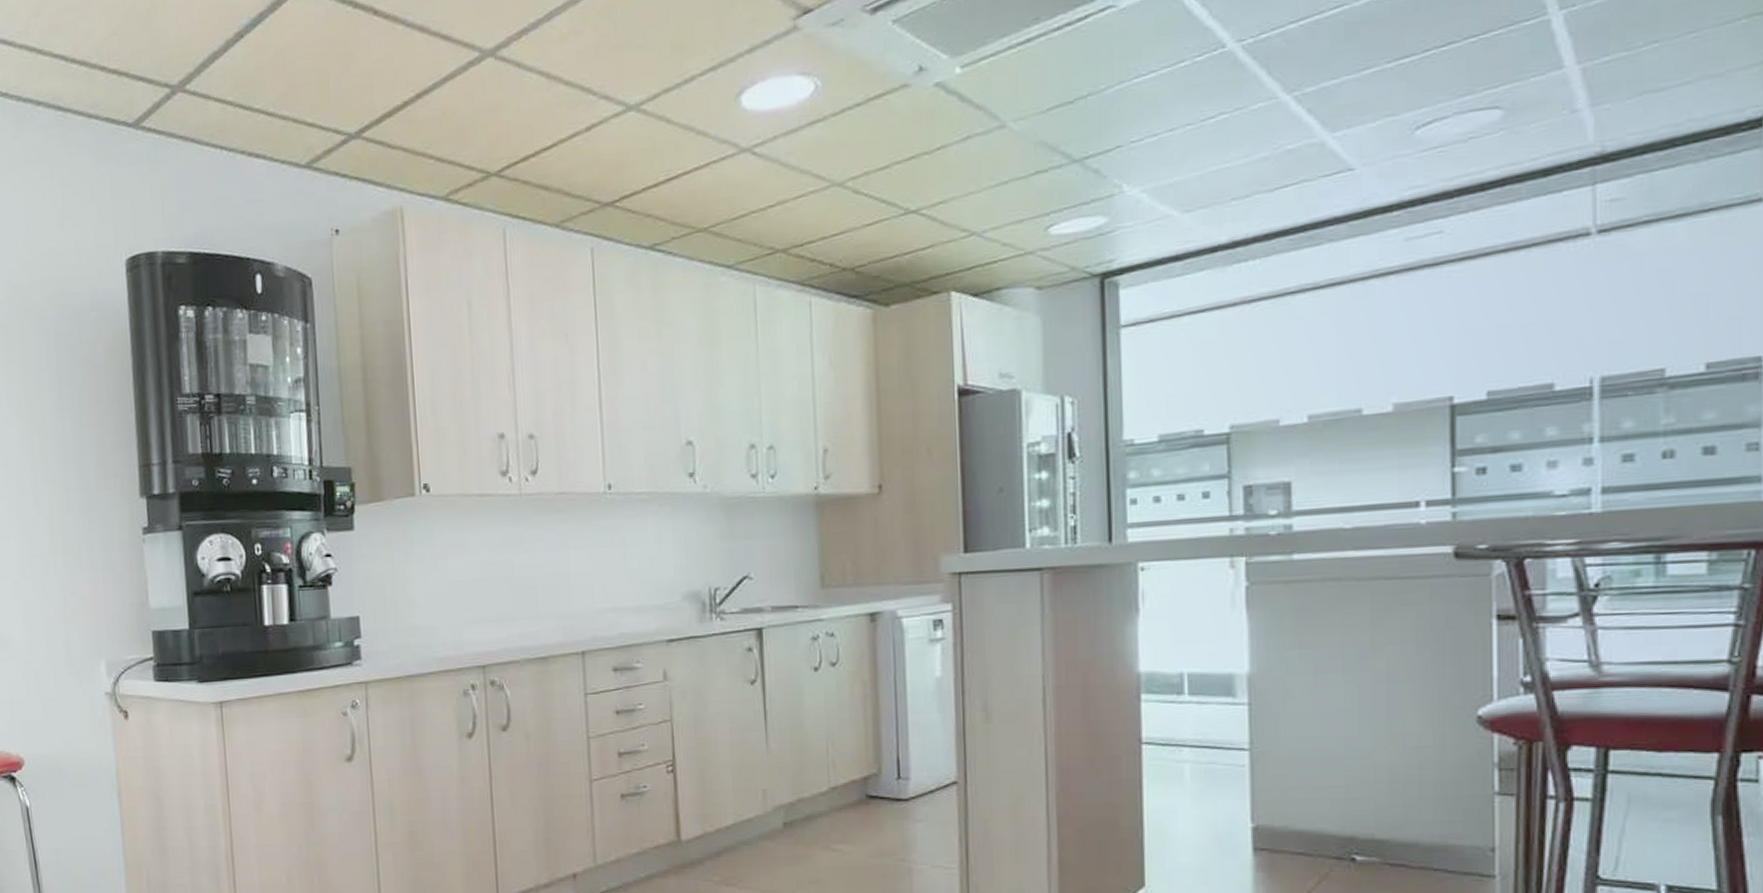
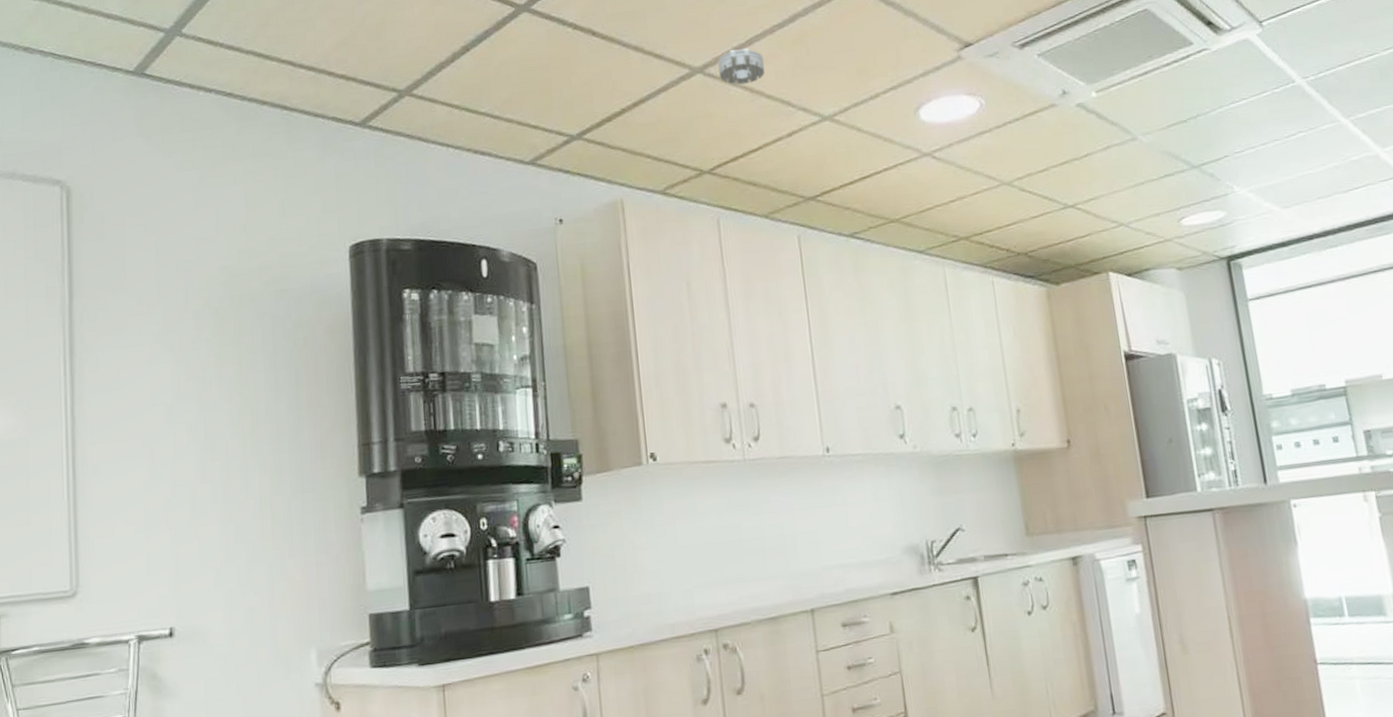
smoke detector: none [511,24,565,70] -> present [717,48,765,85]

